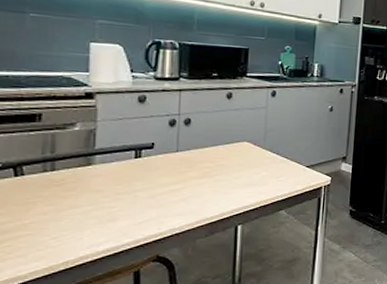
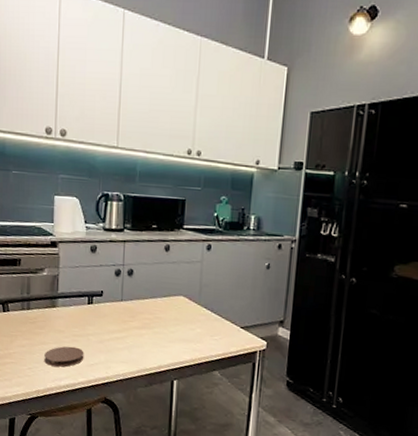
coaster: none [76,206,130,231] -> present [44,346,84,367]

